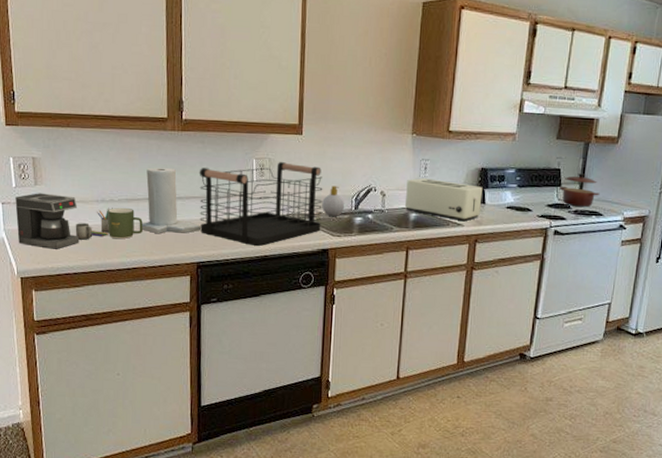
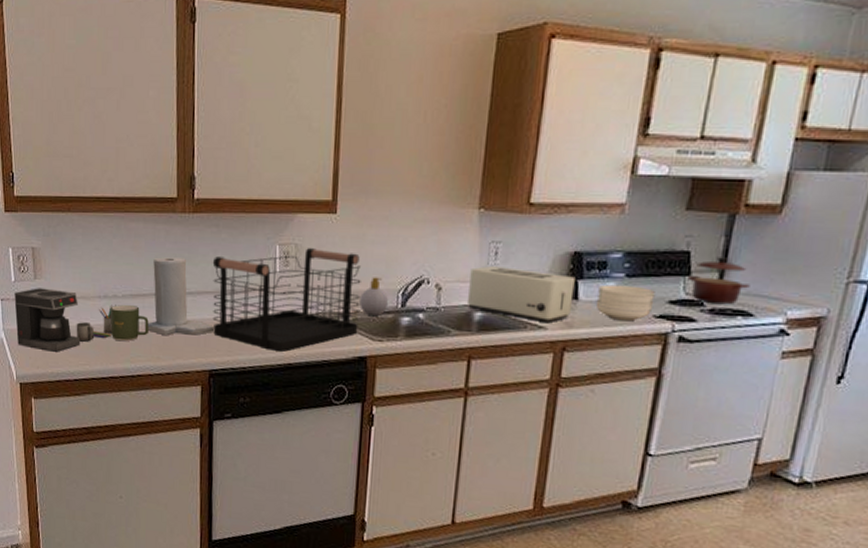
bowl: none [497,192,538,220] -> present [595,284,655,322]

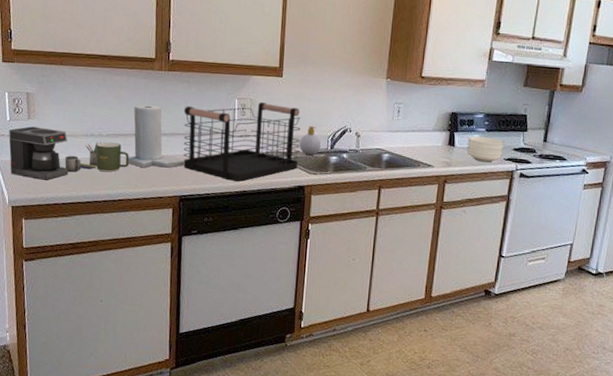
toaster: present [466,266,575,324] -> none [378,120,453,163]
saucepan: present [687,257,750,305] -> none [525,119,564,152]

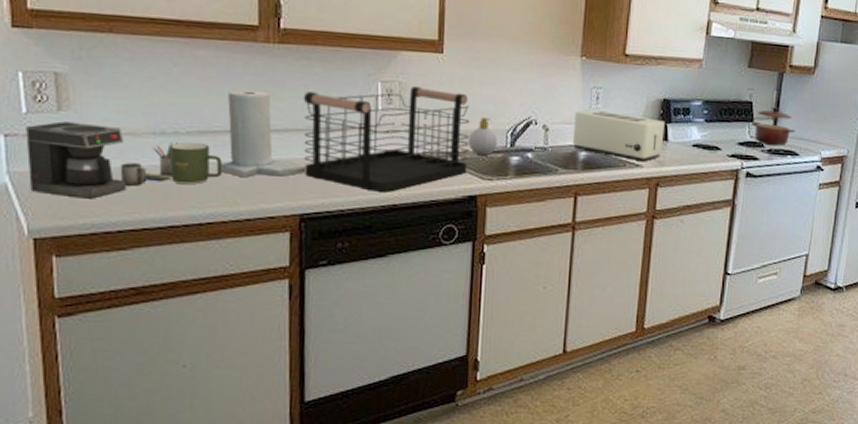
toaster: none [378,120,453,163] -> present [572,109,665,162]
bowl: present [466,136,505,163] -> none [682,128,728,160]
saucepan: none [525,119,564,152] -> present [751,107,796,146]

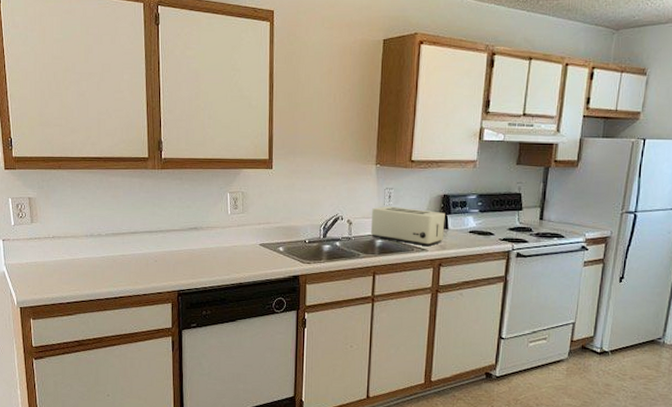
coffee maker: present [26,121,178,199] -> none [14,230,101,281]
mug: present [168,143,222,185] -> none [95,242,128,271]
paper towel: present [220,89,306,178] -> none [127,203,181,265]
dish rack: present [303,86,470,192] -> none [178,195,293,274]
soap bottle: present [468,117,498,155] -> none [292,216,314,244]
saucepan: present [751,107,796,146] -> none [520,197,561,230]

